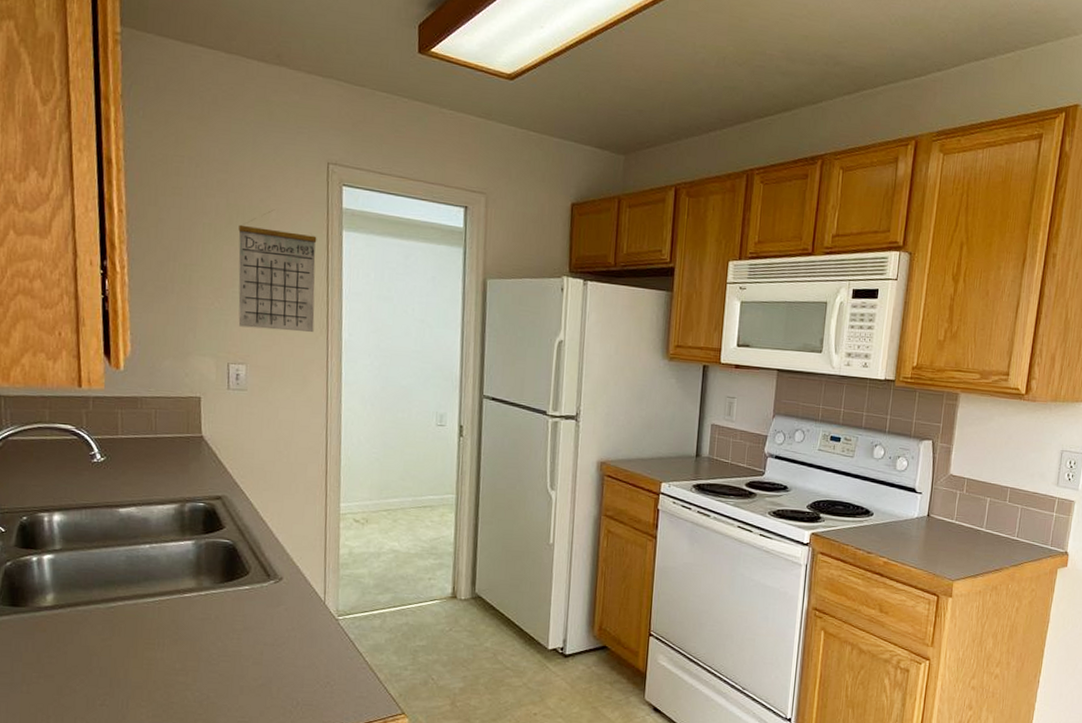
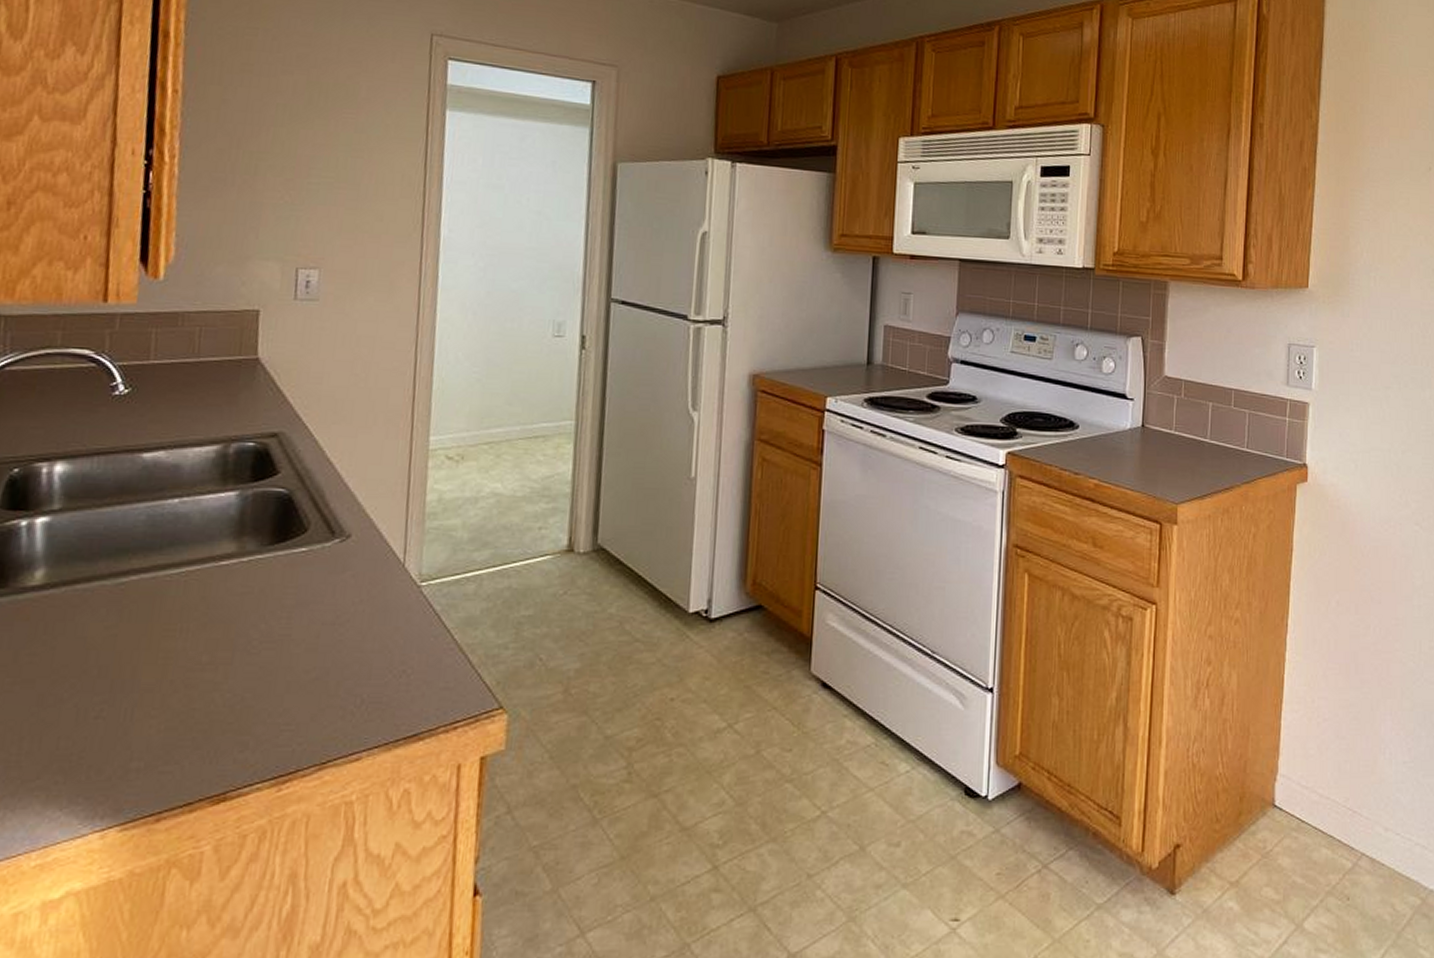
calendar: present [238,209,317,333] -> none [312,87,415,229]

